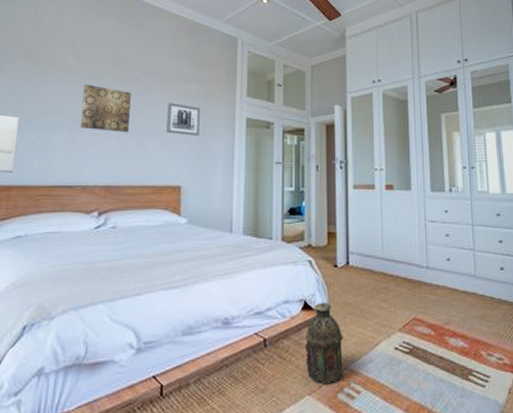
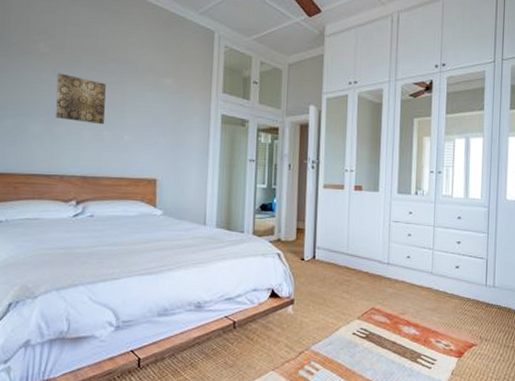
wall art: present [166,102,200,137] -> none [142,95,176,131]
lantern: present [305,303,343,385] -> none [271,292,306,362]

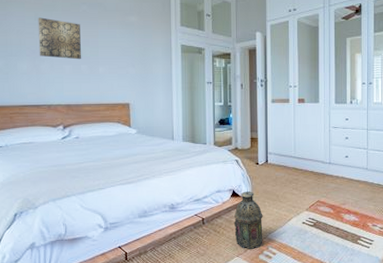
lantern: none [271,292,306,362] -> present [234,191,263,249]

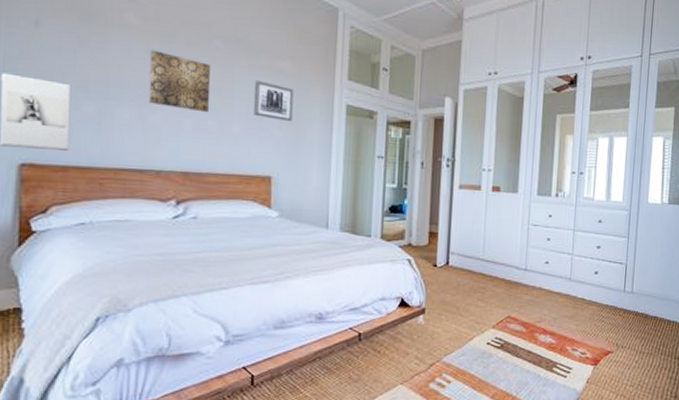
wall art: none [112,32,142,62] -> present [254,79,294,122]
lantern: present [234,191,263,249] -> none [399,300,438,375]

